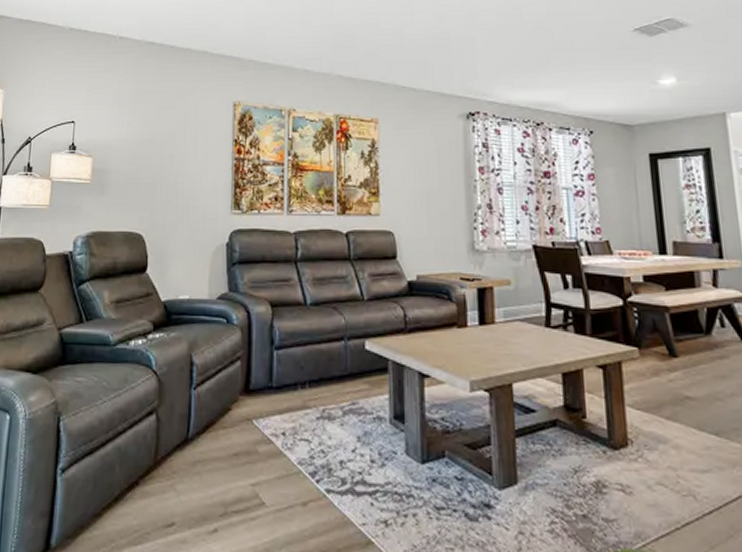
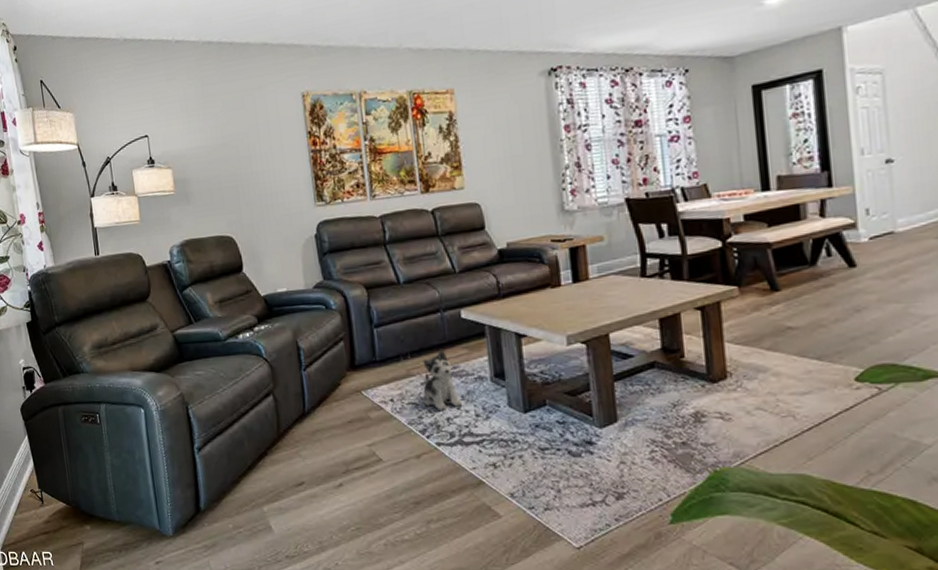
plush toy: none [316,380,358,452] -> present [422,348,463,410]

